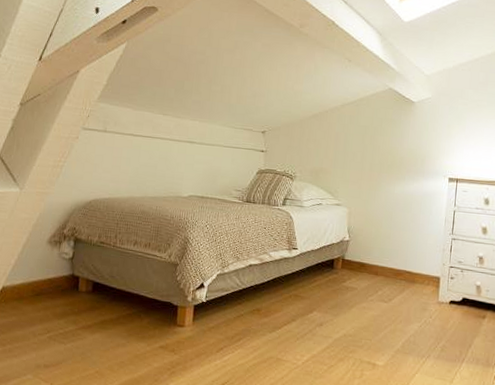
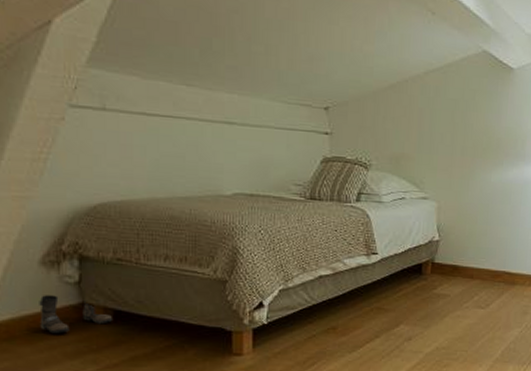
boots: none [41,267,92,298] -> present [39,295,114,334]

